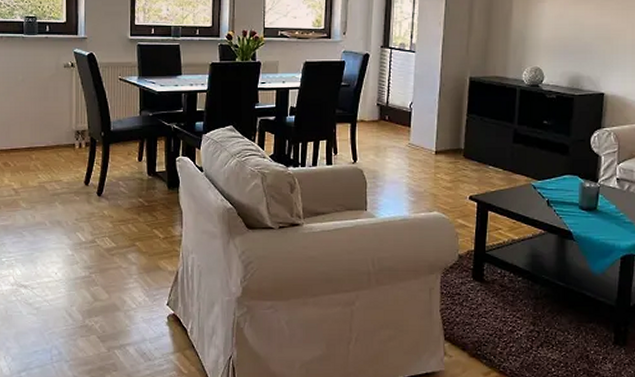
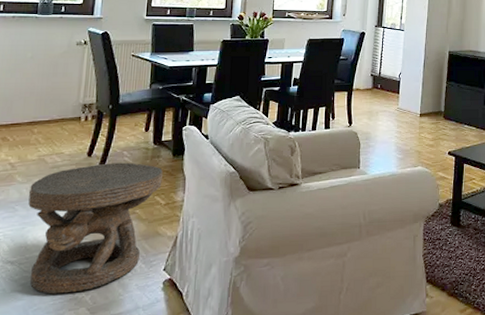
carved stool: none [34,193,159,320] -> present [28,162,163,295]

